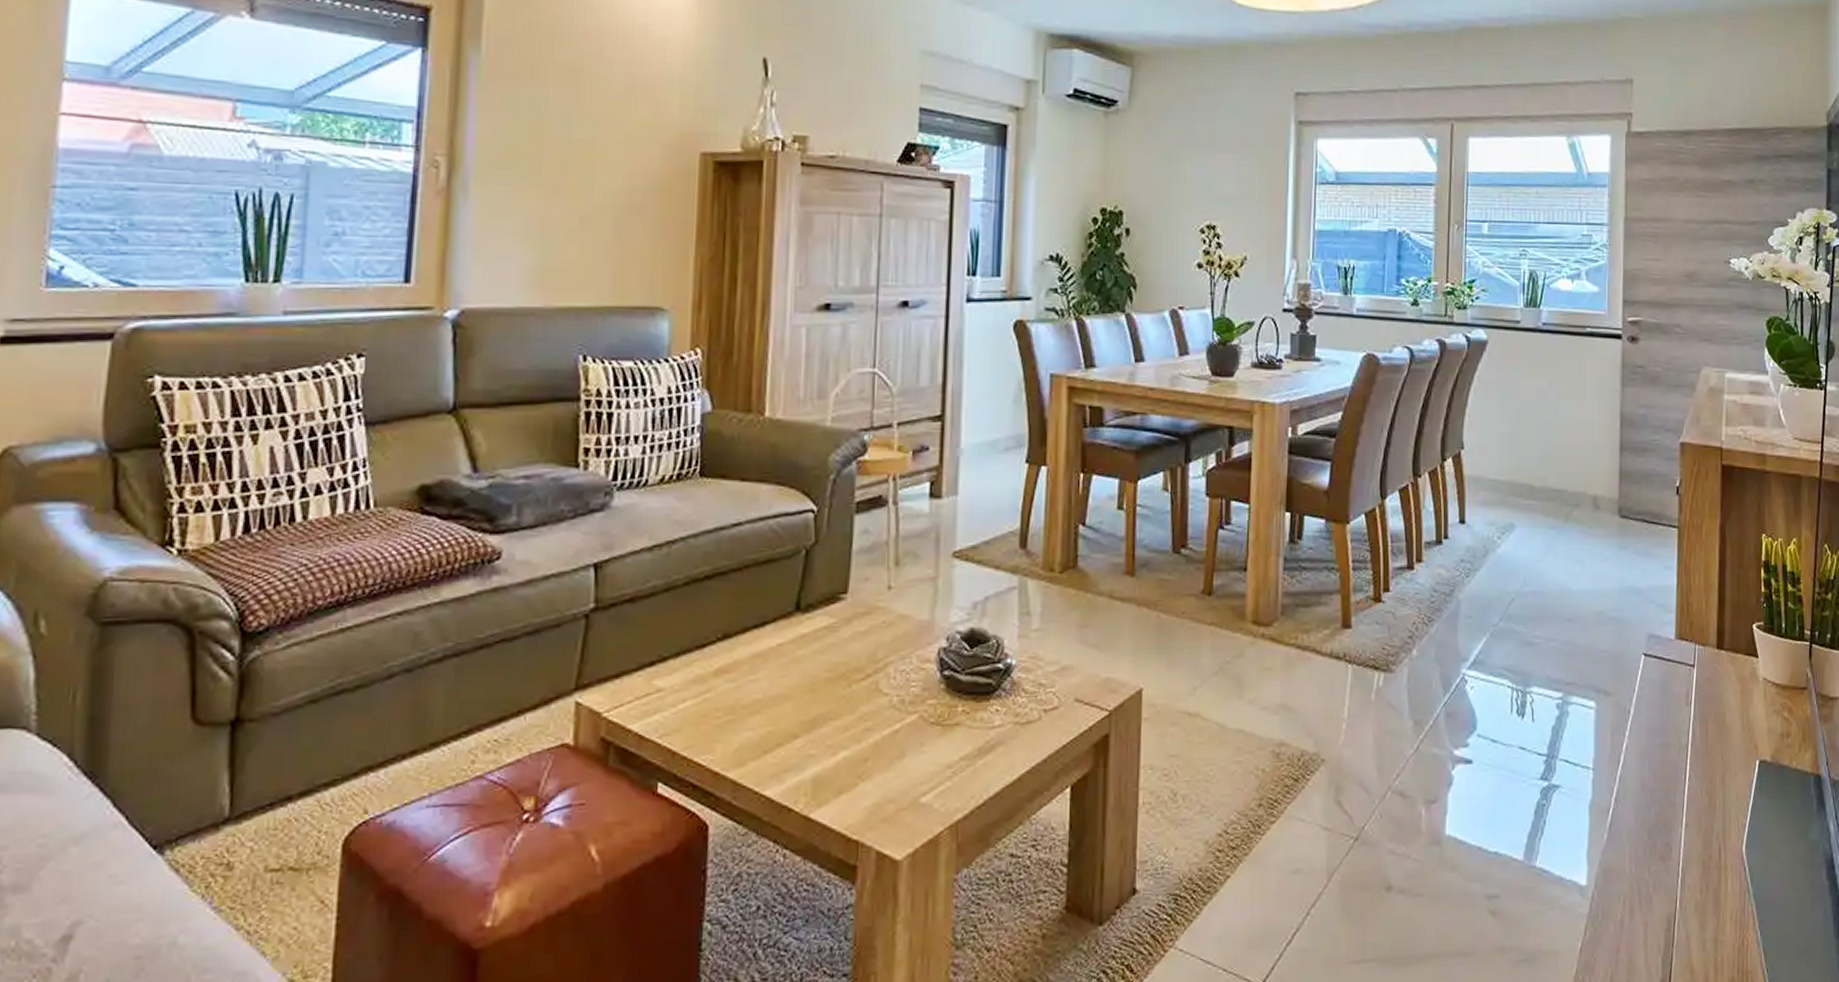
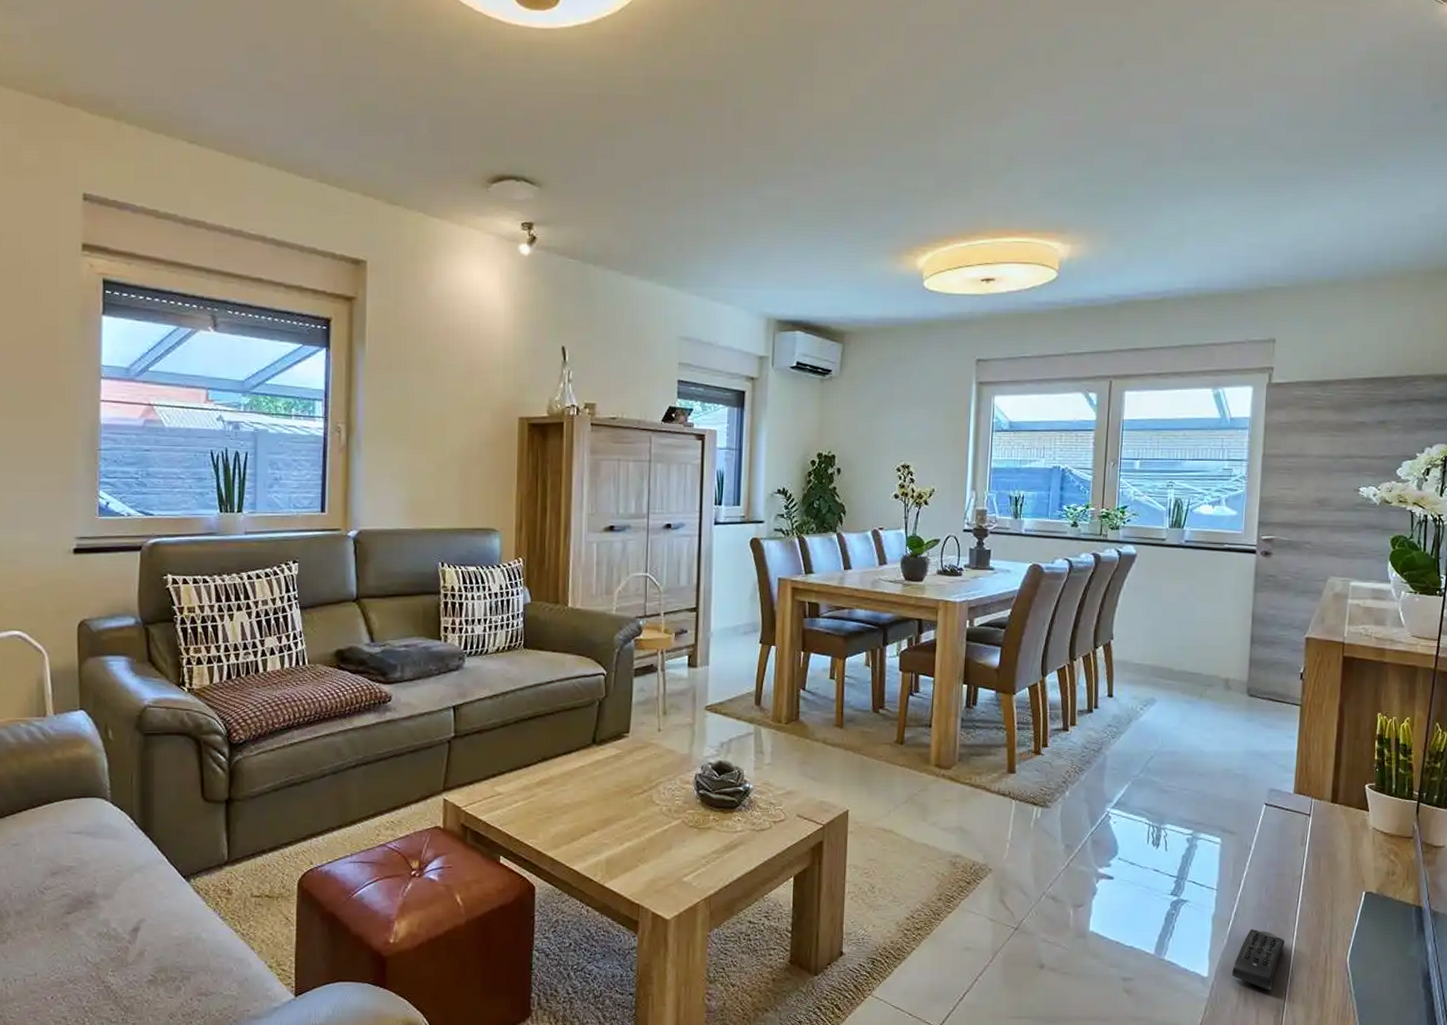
remote control: none [1613,818,1673,897] -> present [1231,929,1285,990]

